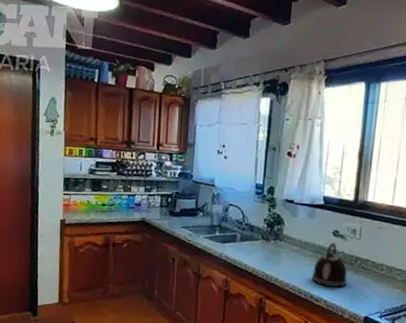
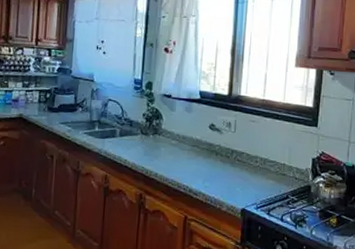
kettle: present [311,242,347,288] -> none [190,136,224,181]

